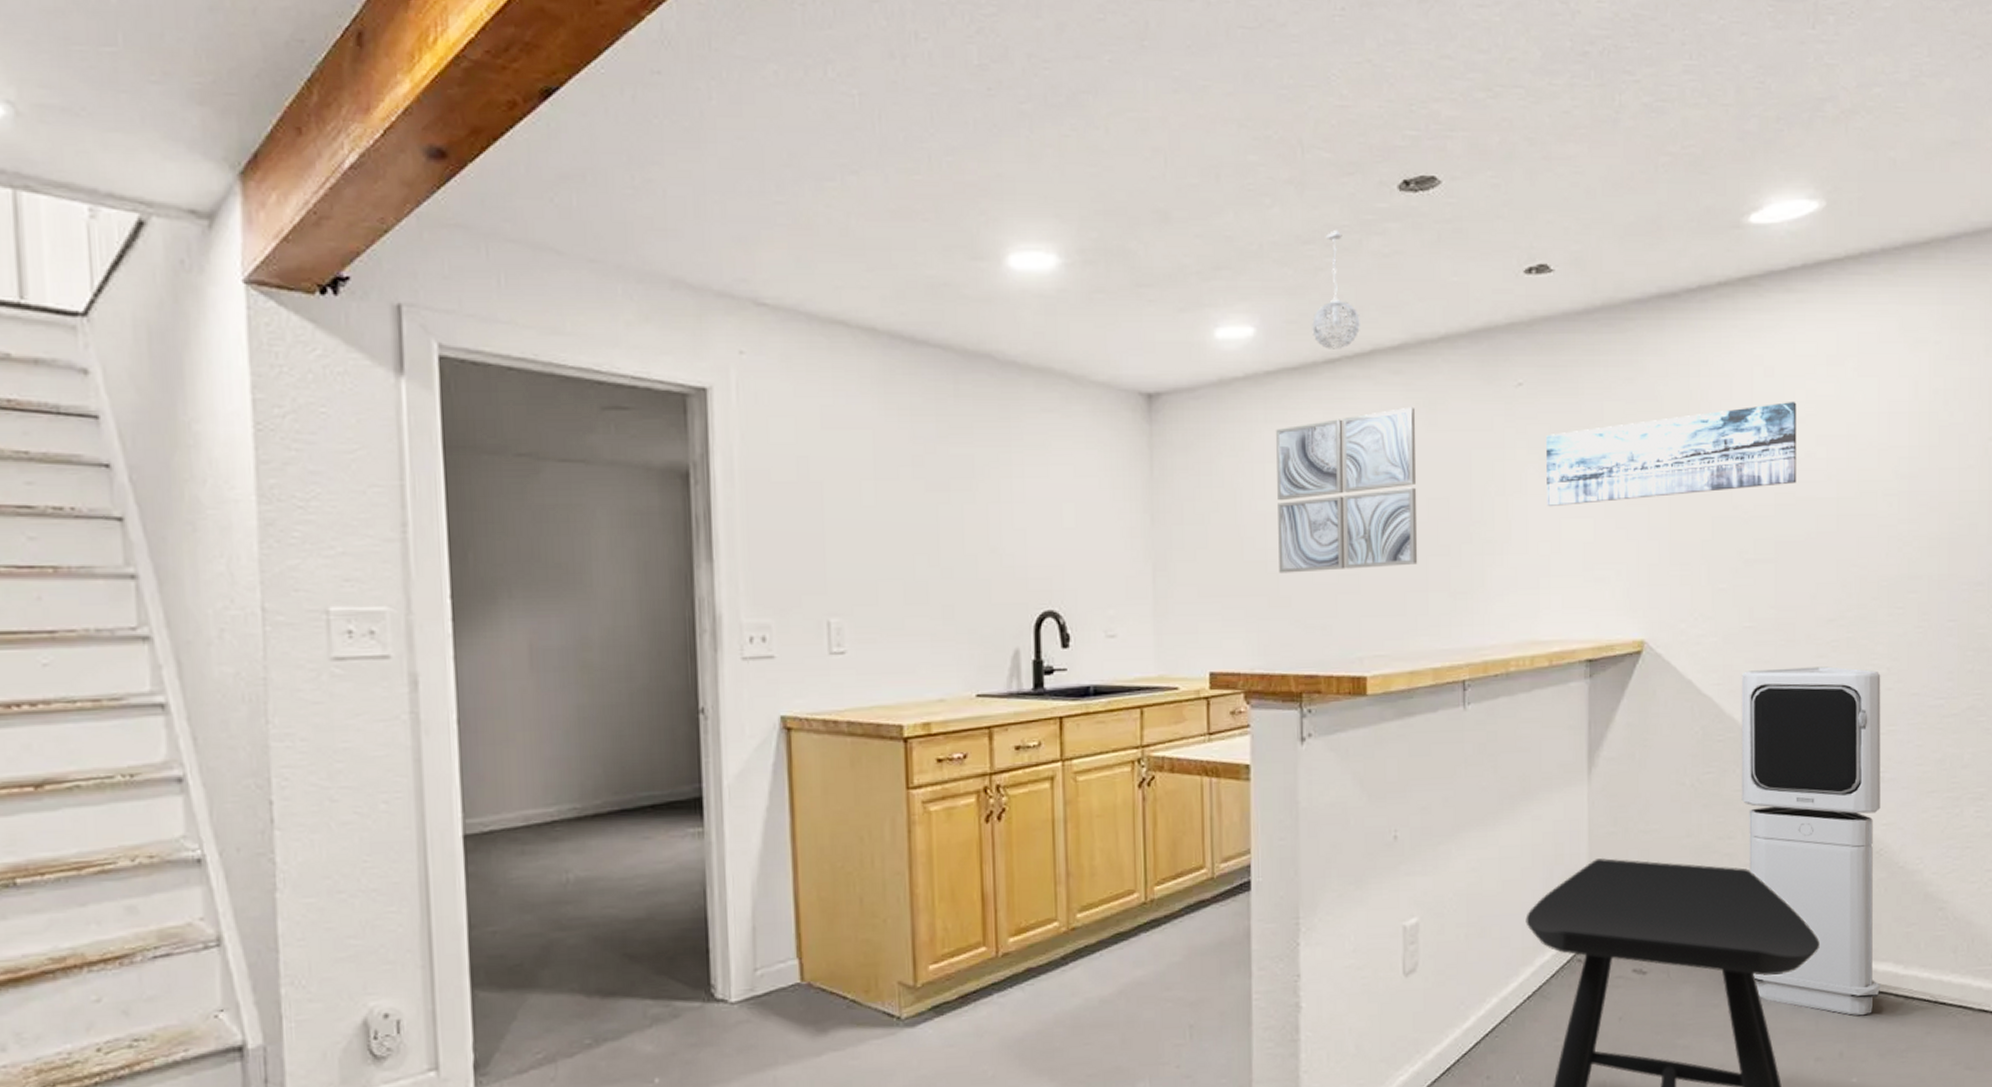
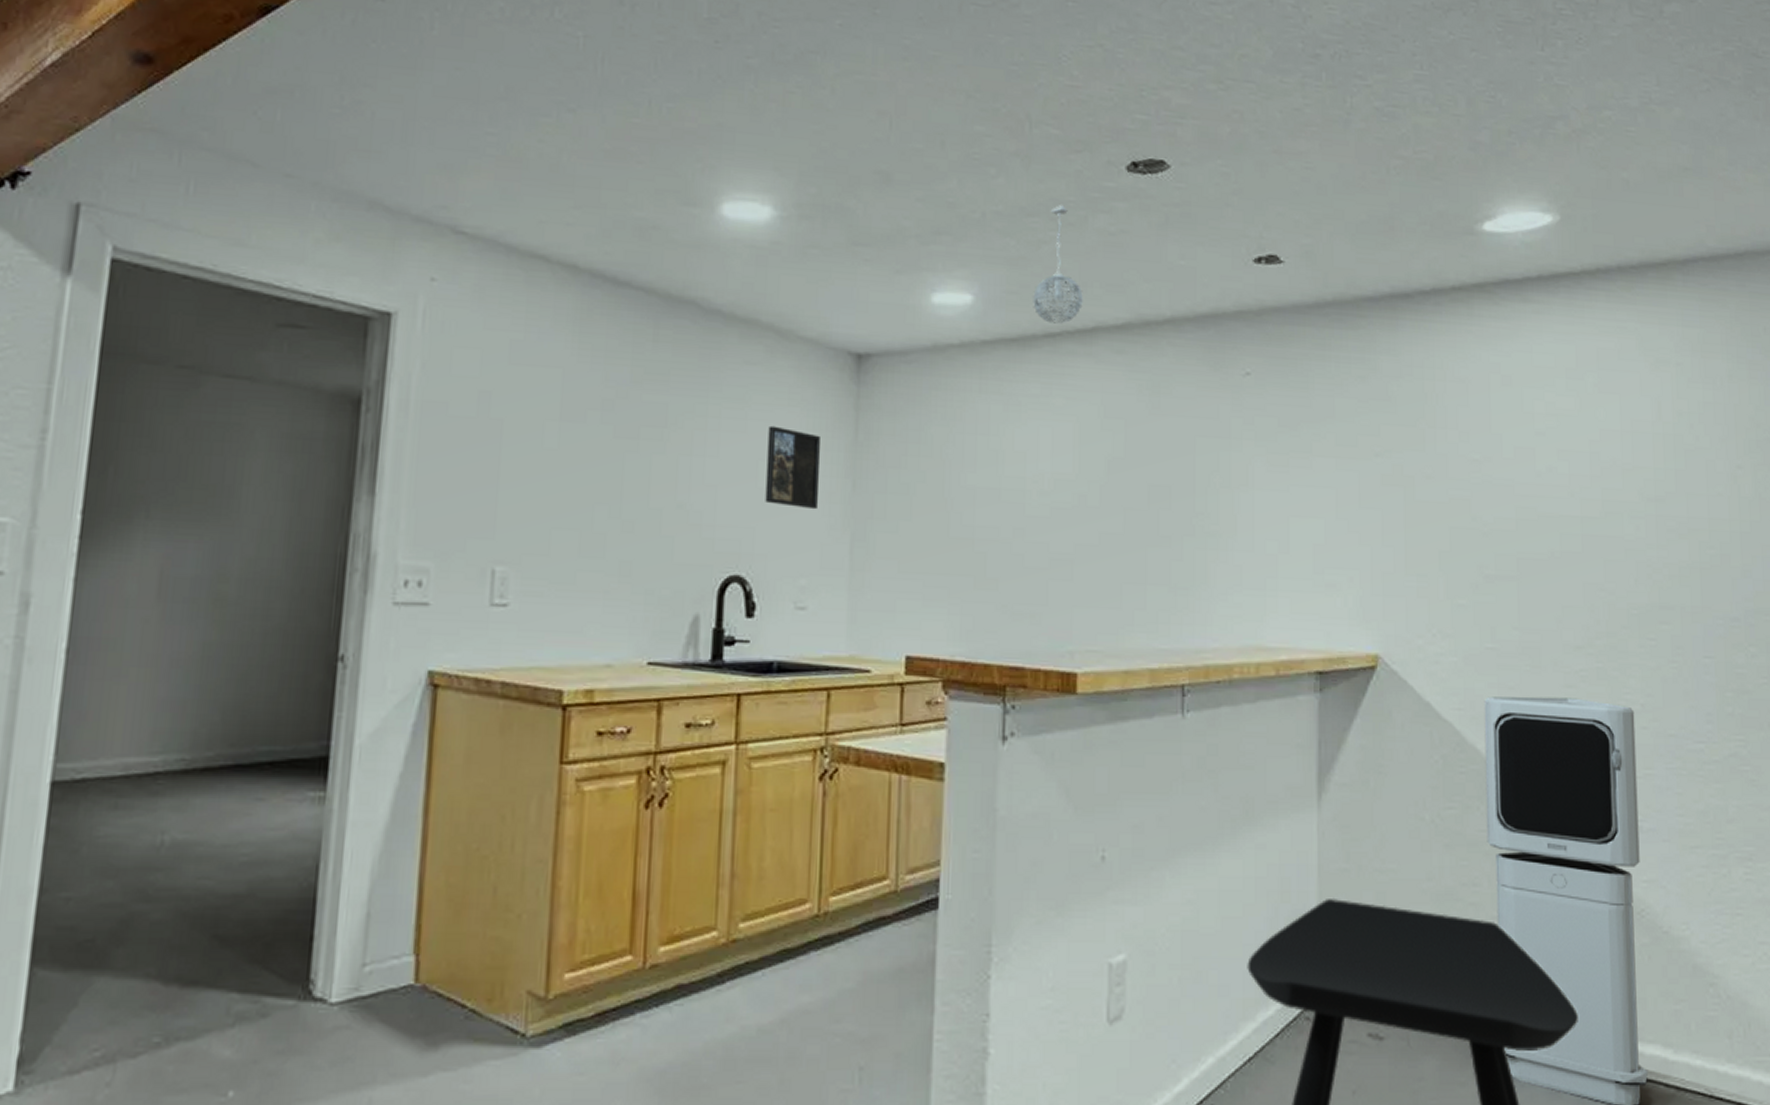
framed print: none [1069,469,1121,545] -> present [765,425,820,510]
wall art: present [1276,407,1418,573] -> none [987,388,1138,555]
wall art: present [1546,402,1797,506] -> none [1275,413,1538,504]

